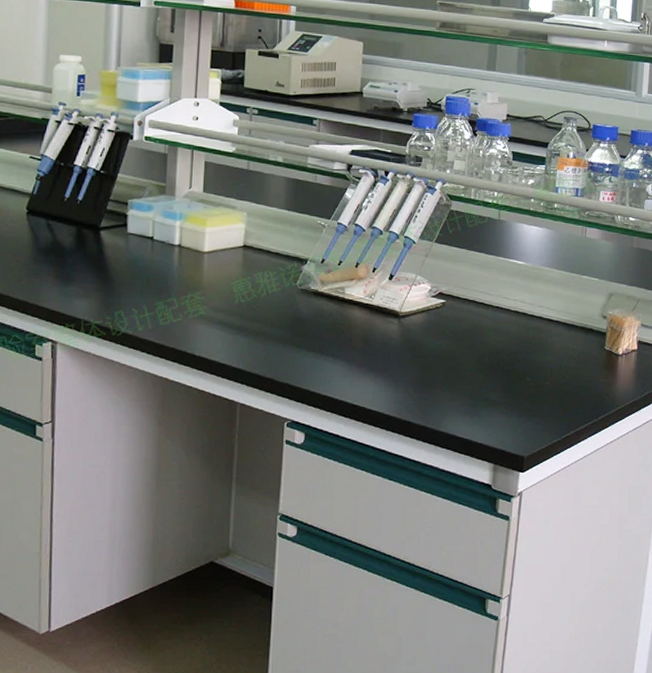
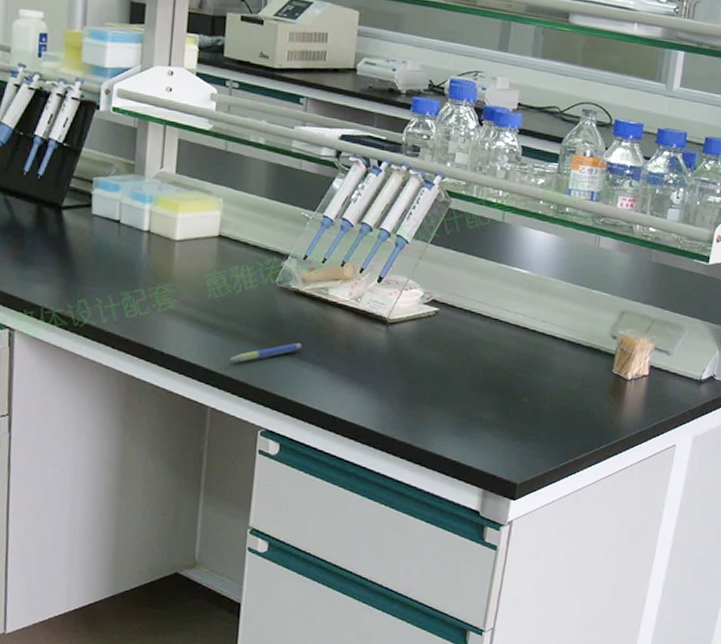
pen: none [256,339,323,359] -> present [229,343,302,361]

